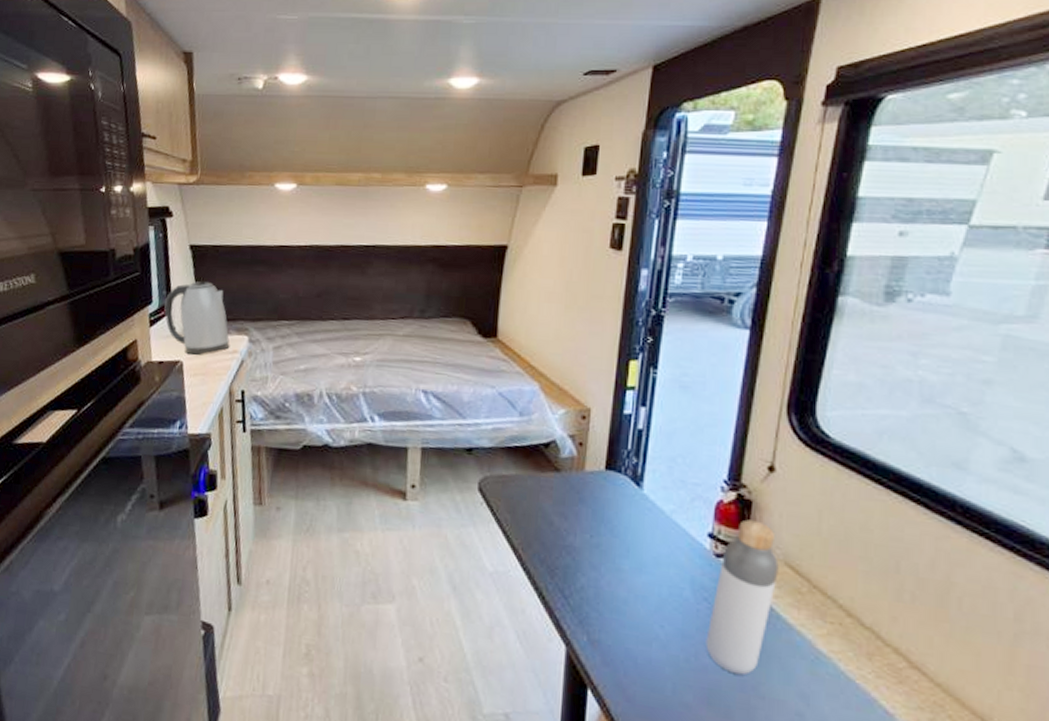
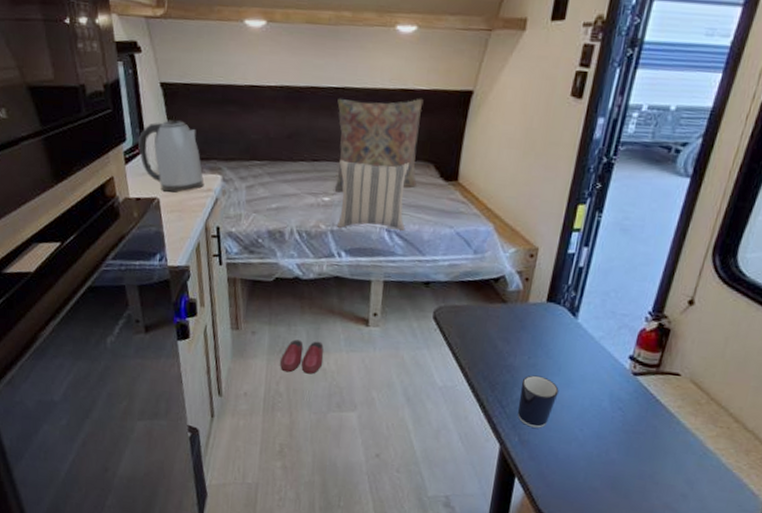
slippers: none [307,516,356,558] -> present [280,339,324,374]
pillow: none [366,254,457,352] -> present [334,98,424,192]
pillow: none [370,318,446,392] -> present [337,160,410,231]
mug: none [583,557,630,625] -> present [518,375,559,428]
bottle: present [705,519,779,675] -> none [615,344,686,467]

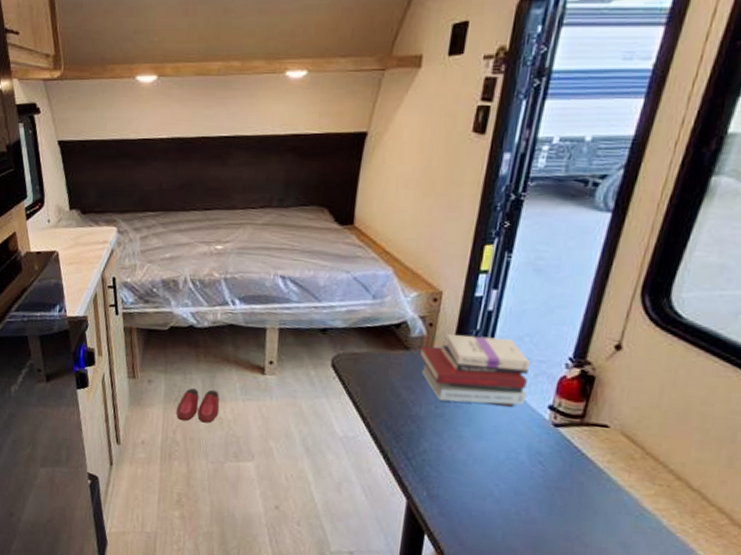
kettle: present [138,119,205,193] -> none [38,175,101,246]
pillow: present [334,98,424,192] -> none [227,142,316,240]
pillow: present [337,160,410,231] -> none [231,208,304,277]
books: none [515,289,615,357] -> present [419,334,531,407]
mug: present [518,375,559,428] -> none [425,425,470,482]

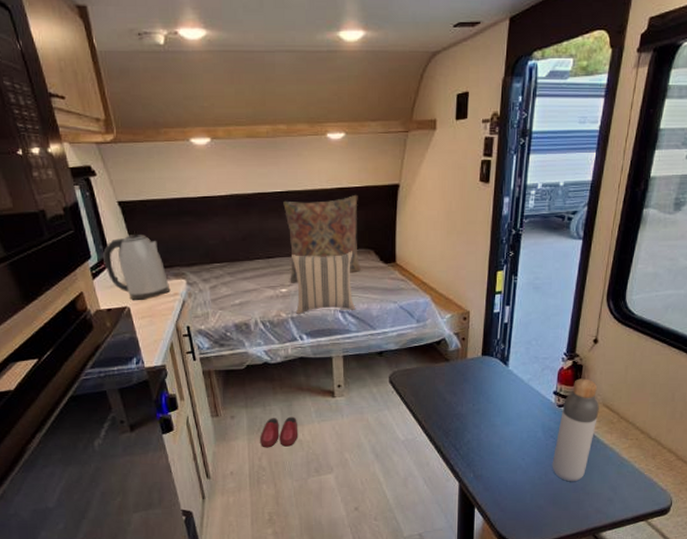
kettle: none [38,175,101,246] -> present [103,233,171,300]
pillow: none [227,142,316,240] -> present [283,194,361,283]
pillow: none [231,208,304,277] -> present [292,251,356,314]
books: present [419,334,531,407] -> none [457,344,538,399]
bottle: none [536,393,615,527] -> present [552,378,599,482]

